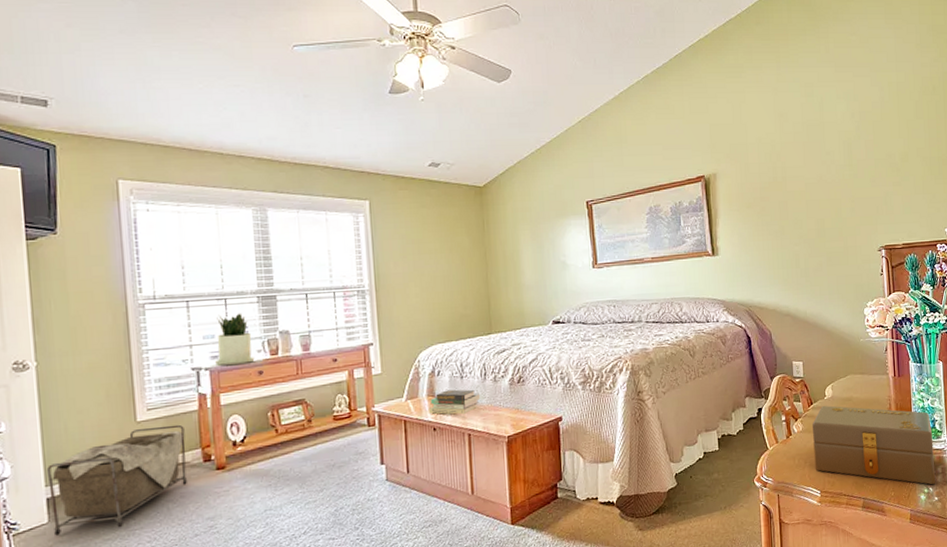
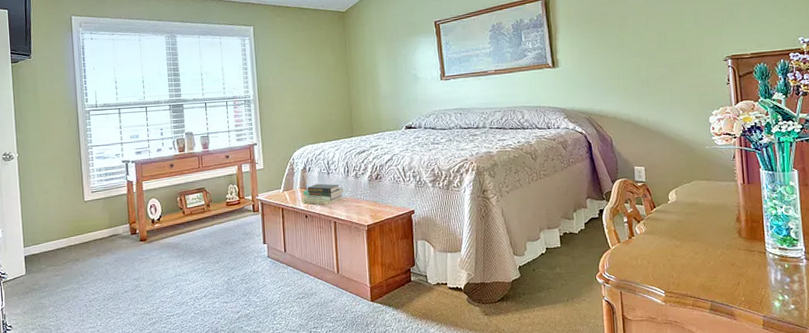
laundry basket: present [46,424,187,536] -> none [24,204,119,285]
planter: present [215,313,255,366] -> none [139,118,168,160]
jewelry box: present [812,405,936,485] -> none [656,209,792,293]

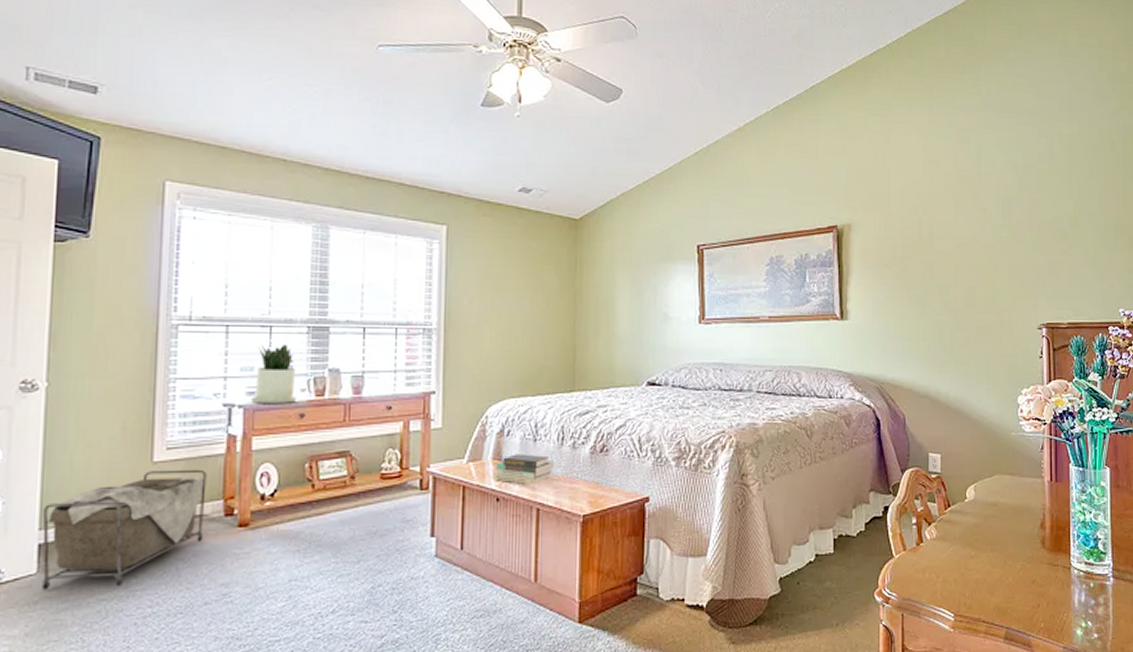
laundry basket: none [24,204,119,285] -> present [42,469,207,590]
planter: none [139,118,168,160] -> present [251,343,297,405]

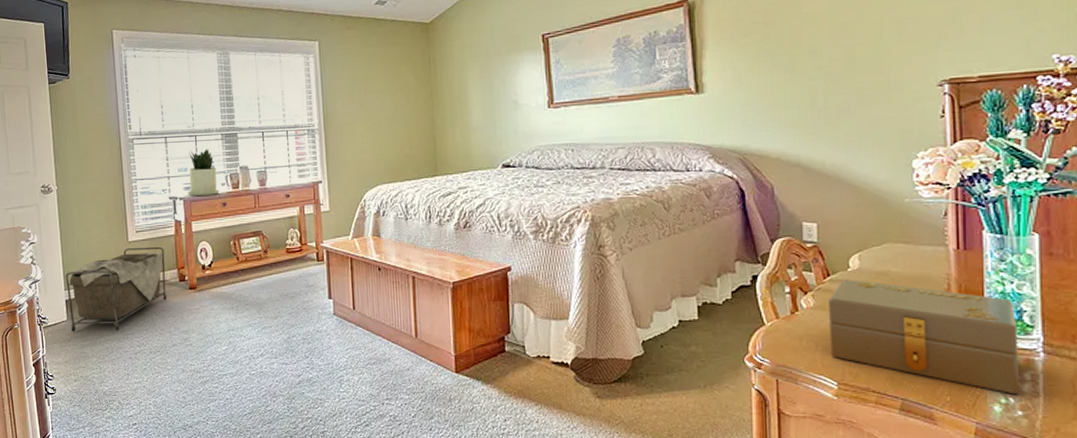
books: present [492,454,555,485] -> none [373,230,425,257]
jewelry box: none [949,509,1096,618] -> present [829,278,1020,395]

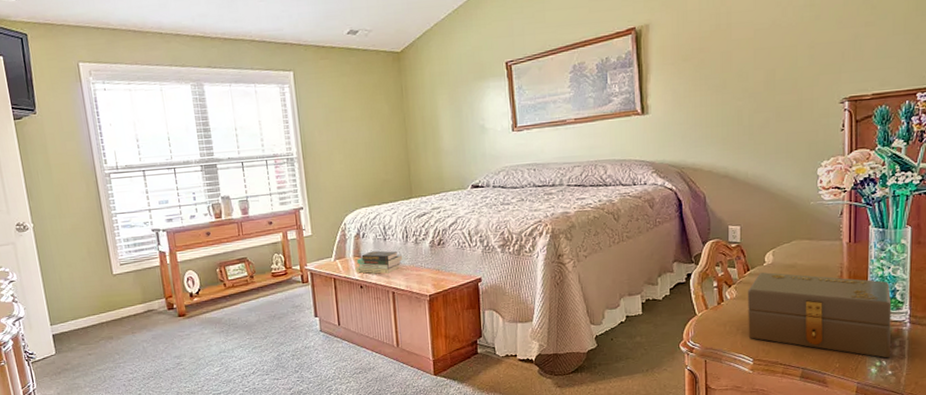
laundry basket: present [65,246,167,332] -> none [49,277,156,365]
planter: present [188,149,220,197] -> none [168,180,203,228]
books: none [373,230,425,257] -> present [355,250,403,275]

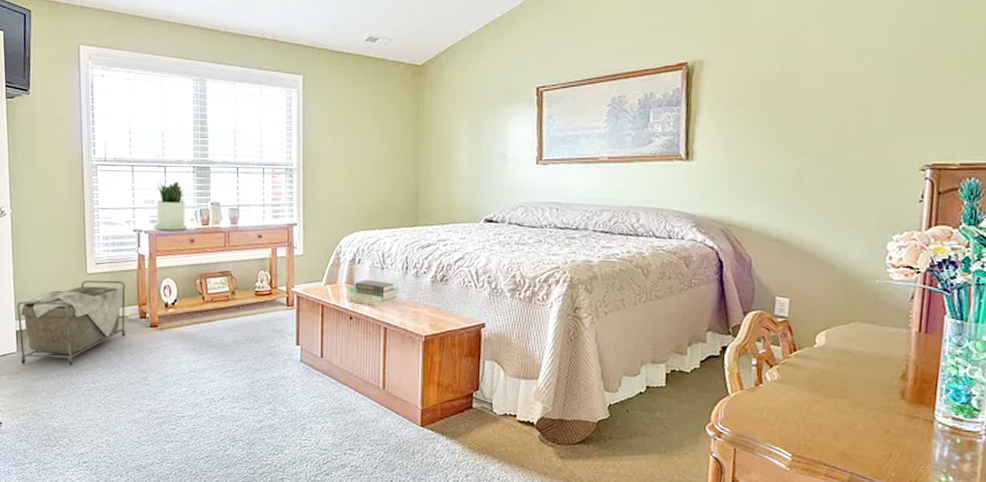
laundry basket: none [49,277,156,365] -> present [16,280,126,366]
planter: none [168,180,203,228] -> present [154,181,188,231]
jewelry box: present [748,272,892,358] -> none [788,354,965,474]

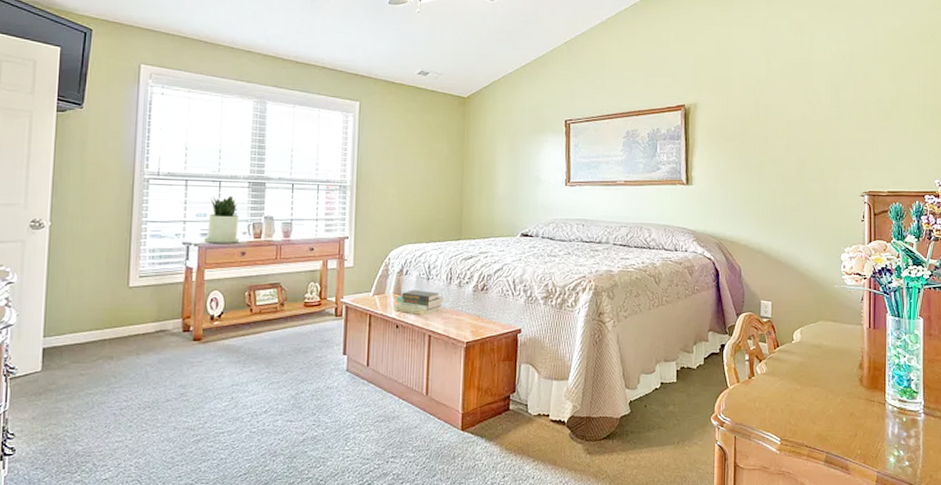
laundry basket: present [16,280,126,366] -> none [45,293,170,384]

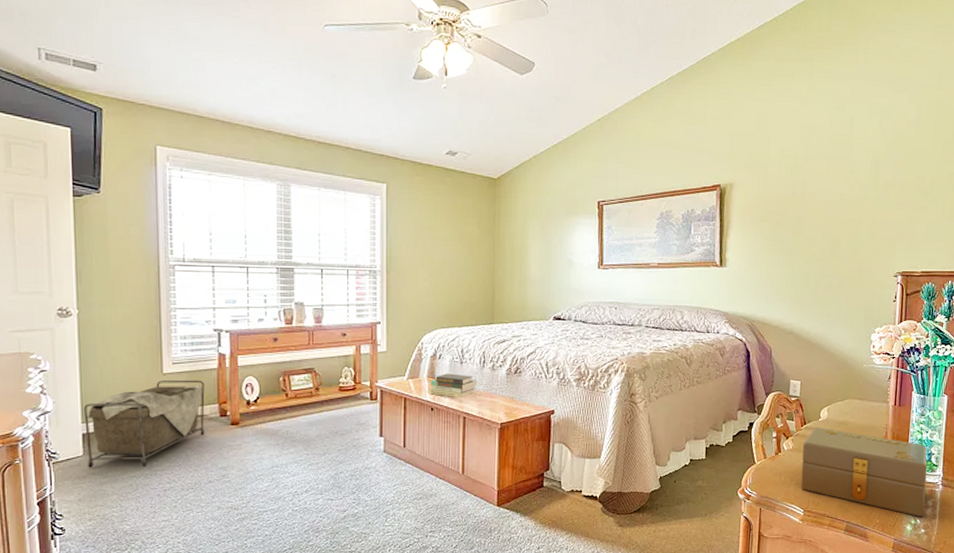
laundry basket: none [45,293,170,384] -> present [83,379,205,468]
planter: present [204,195,240,244] -> none [235,281,271,331]
jewelry box: none [776,349,908,448] -> present [801,426,928,517]

